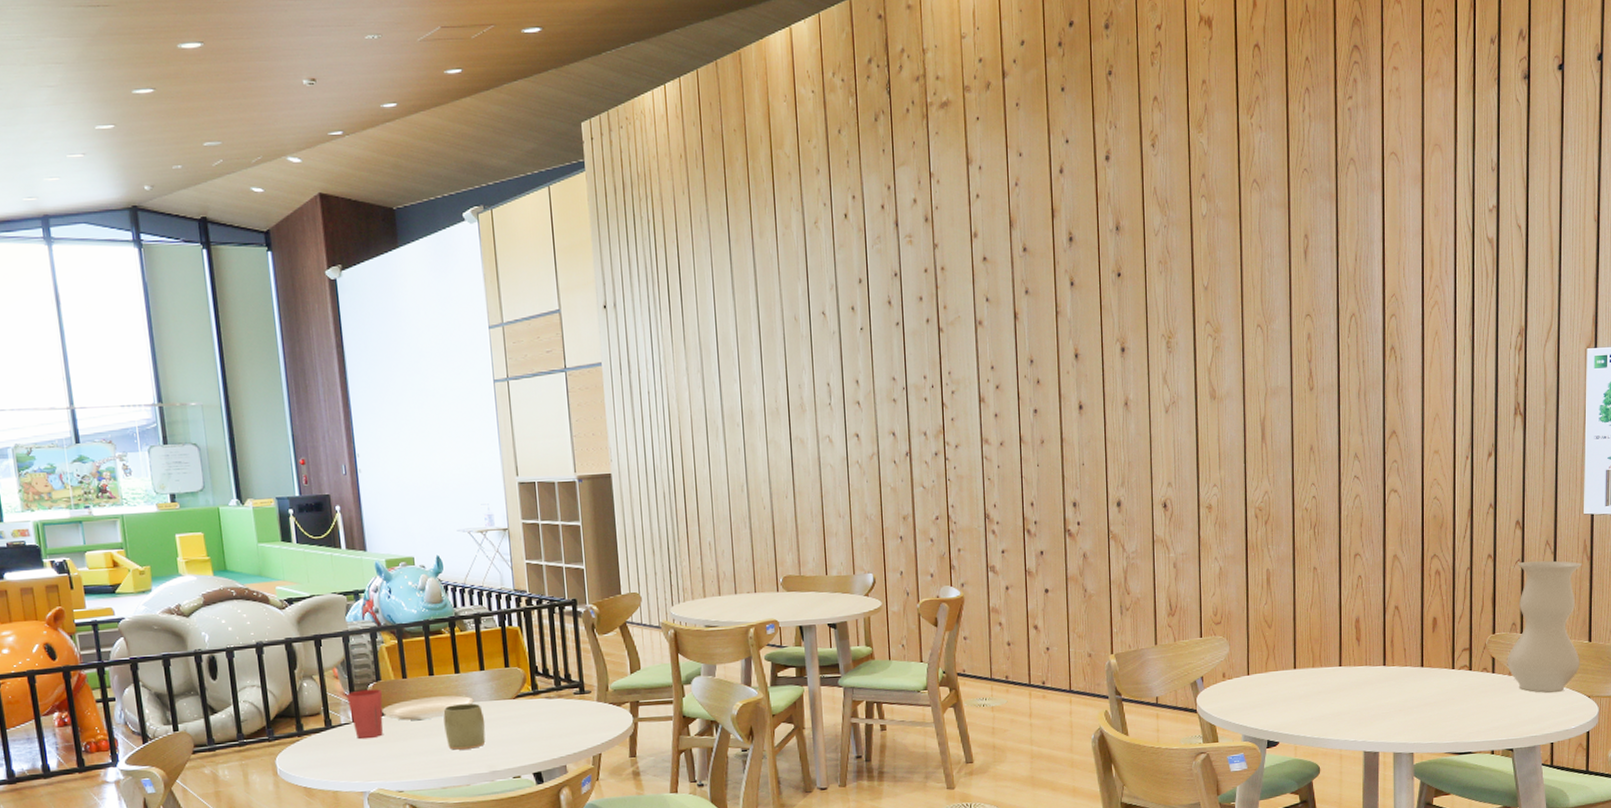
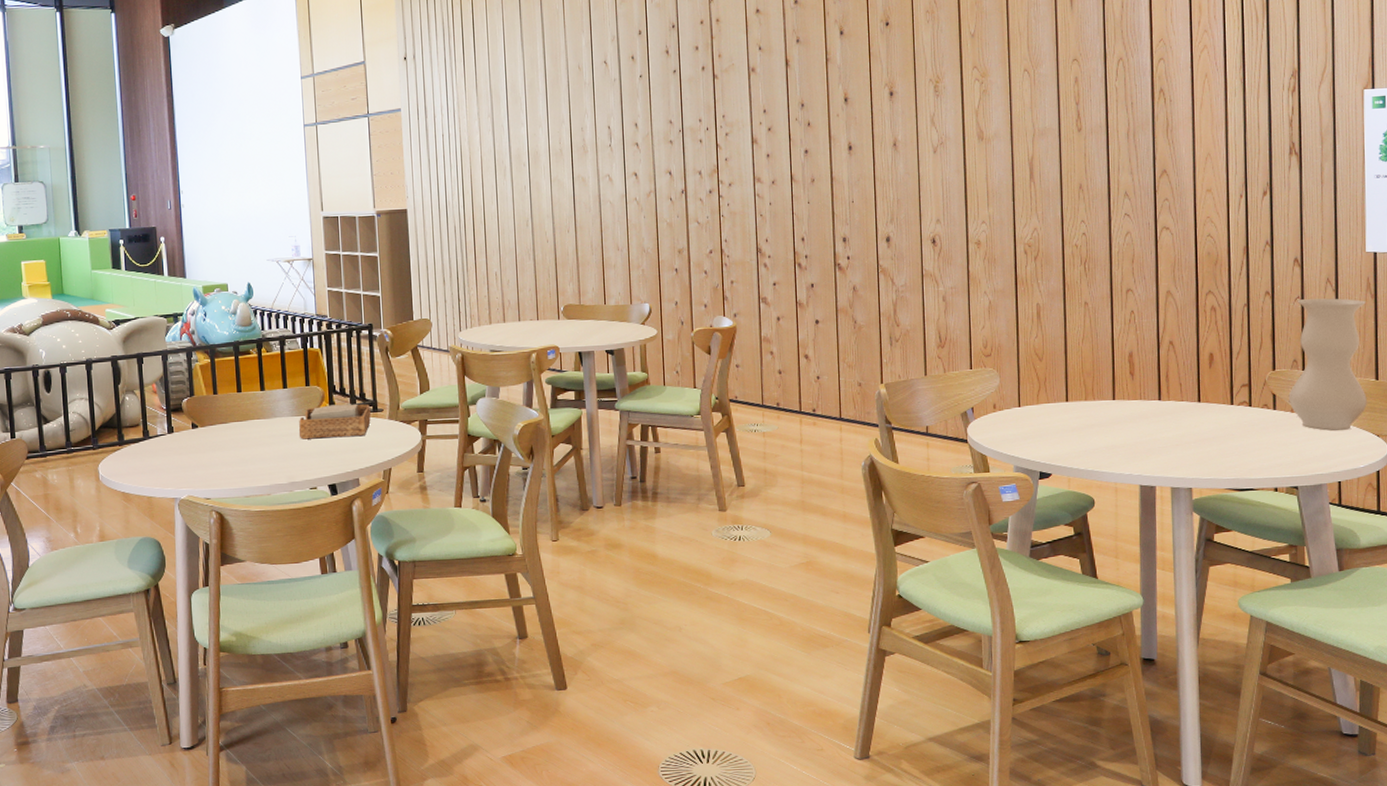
cup: present [347,689,384,739] -> none [163,403,195,450]
plate: present [382,695,474,721] -> none [194,411,277,433]
mug: present [443,703,486,750] -> none [249,419,287,462]
napkin holder: none [499,685,578,725] -> present [299,403,372,440]

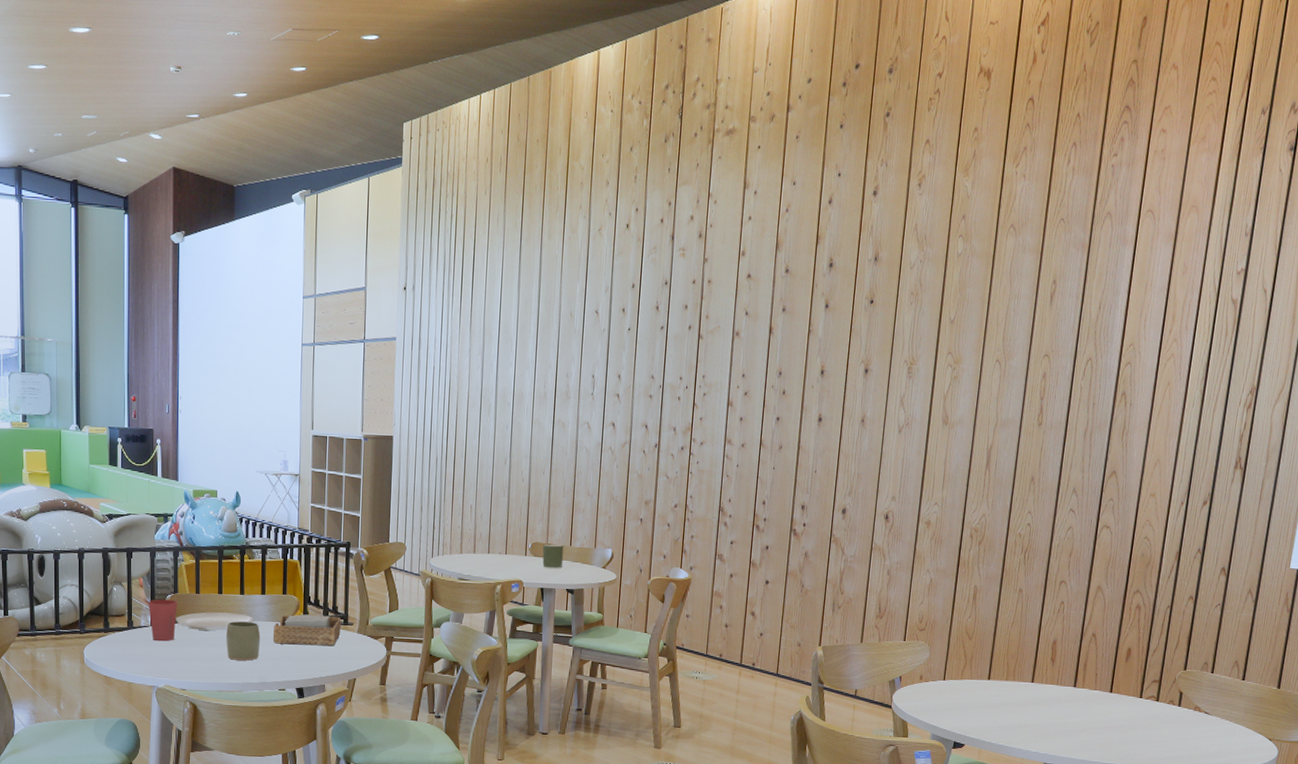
cup: none [163,403,195,450] -> present [148,599,177,642]
plate: none [194,411,277,433] -> present [176,612,253,631]
mug: none [249,419,287,462] -> present [226,621,261,661]
mug: none [576,304,599,330] -> present [542,544,564,569]
vase: present [1288,298,1367,431] -> none [1193,607,1281,732]

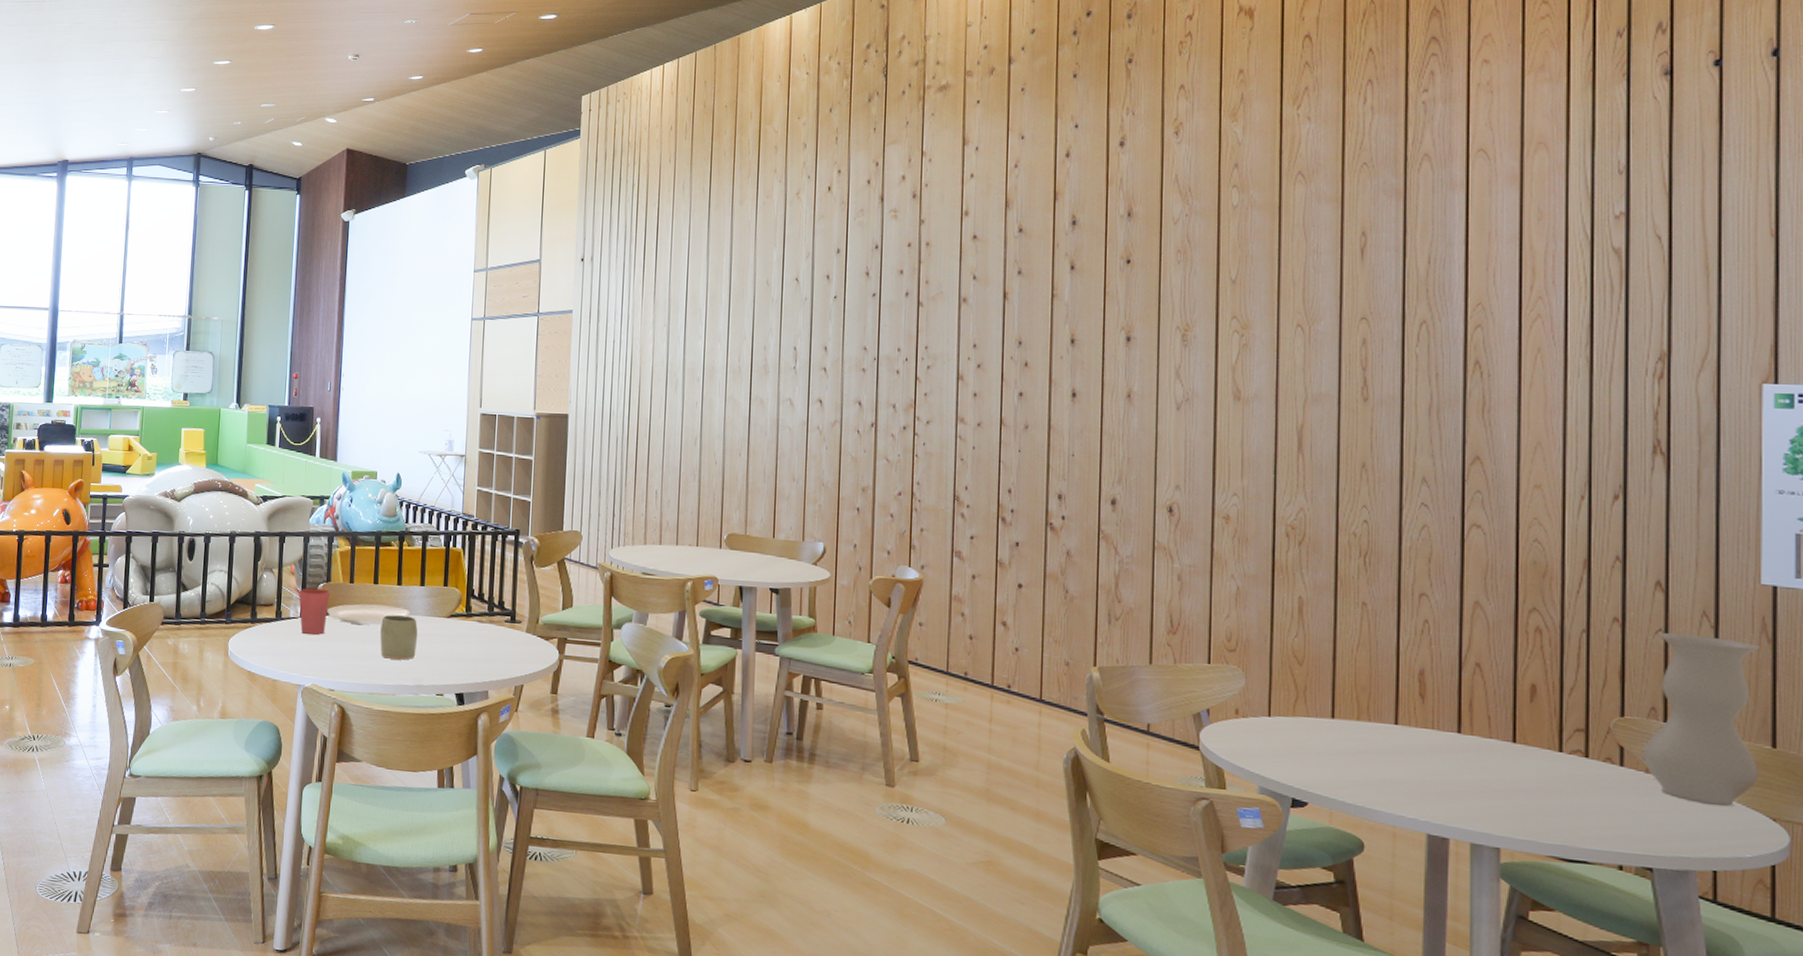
napkin holder: present [273,614,342,647] -> none [432,609,509,647]
mug: present [542,544,564,569] -> none [740,535,766,564]
vase: none [1193,607,1281,732] -> present [1642,633,1759,807]

